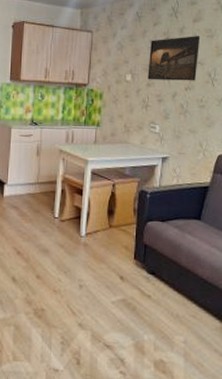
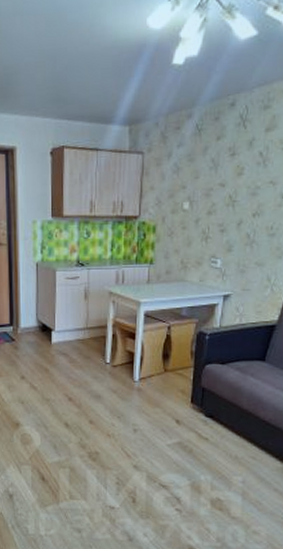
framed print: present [148,36,201,81] -> none [208,149,274,207]

